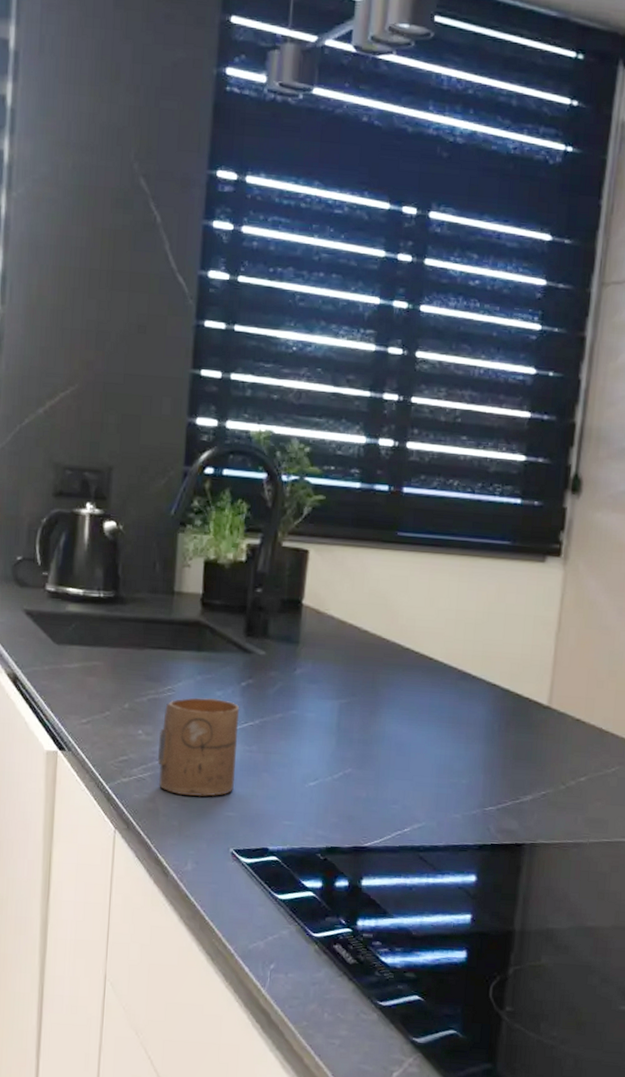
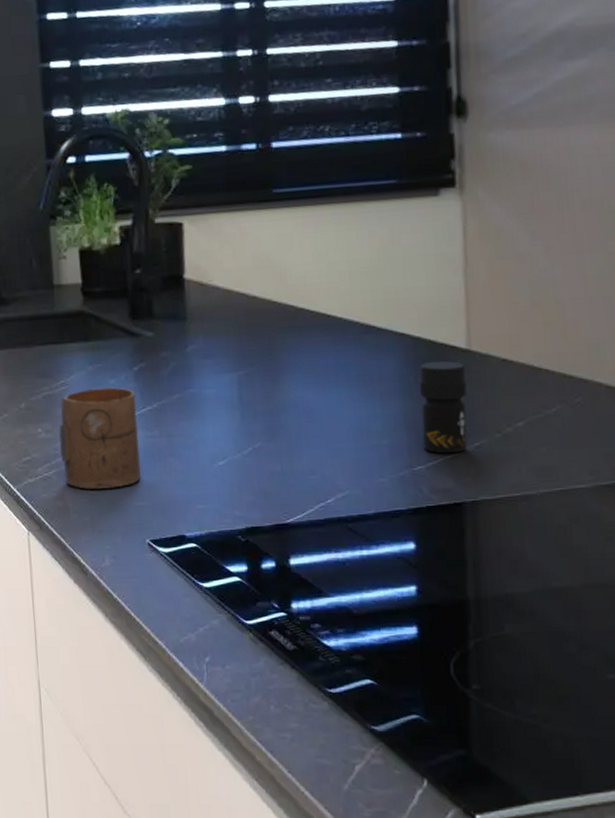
jar: none [496,713,544,799] -> present [419,361,467,454]

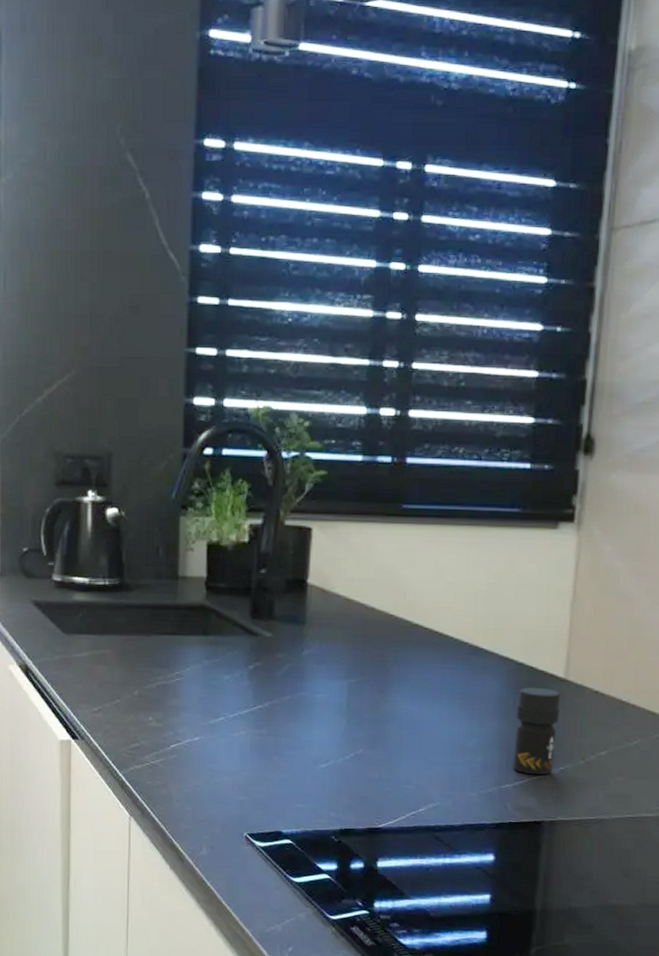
cup: present [58,387,141,490] -> none [168,682,248,781]

